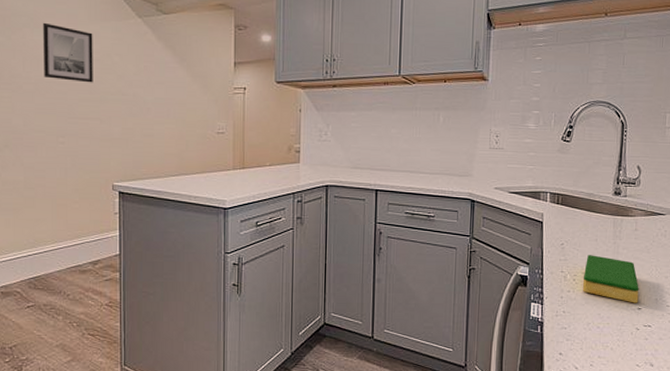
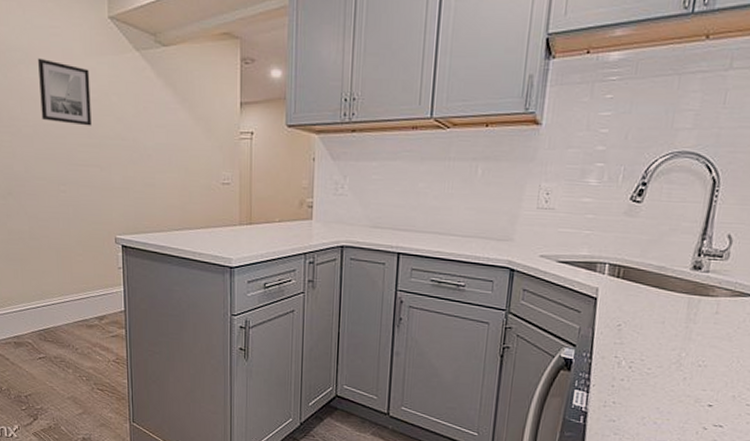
dish sponge: present [582,255,639,303] -> none [639,339,713,399]

